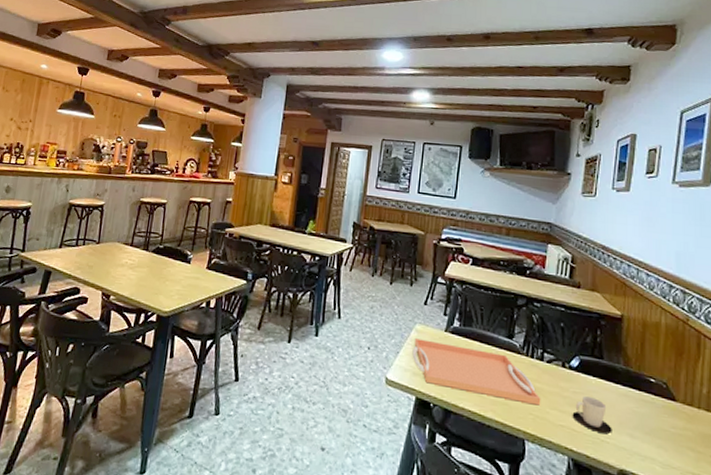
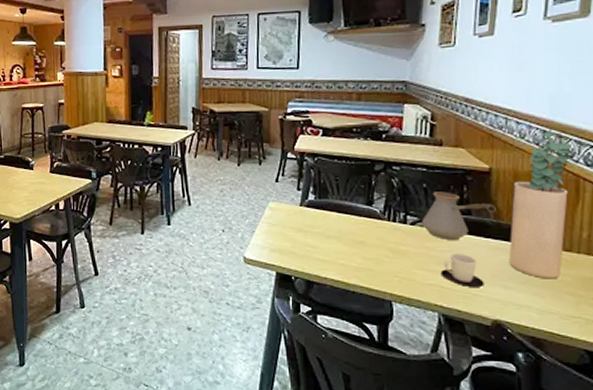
serving tray: present [412,338,541,406] -> none [268,216,407,268]
coffee pot: none [558,332,626,384] -> present [422,191,496,241]
vase: none [636,280,694,433] -> present [508,125,572,279]

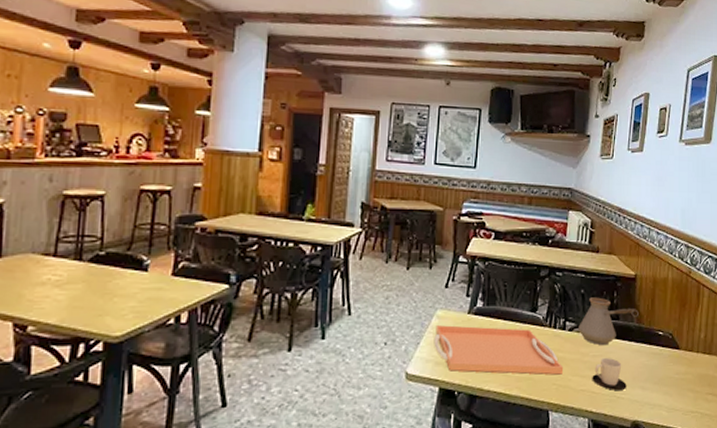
serving tray: none [268,216,407,268] -> present [434,325,564,375]
vase: present [508,125,572,279] -> none [646,236,695,378]

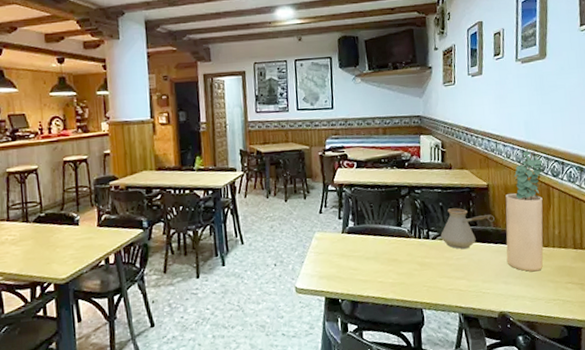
serving tray: present [434,325,564,375] -> none [315,241,432,283]
cup: present [592,358,627,390] -> none [458,259,491,287]
vase: none [646,236,695,378] -> present [505,145,544,272]

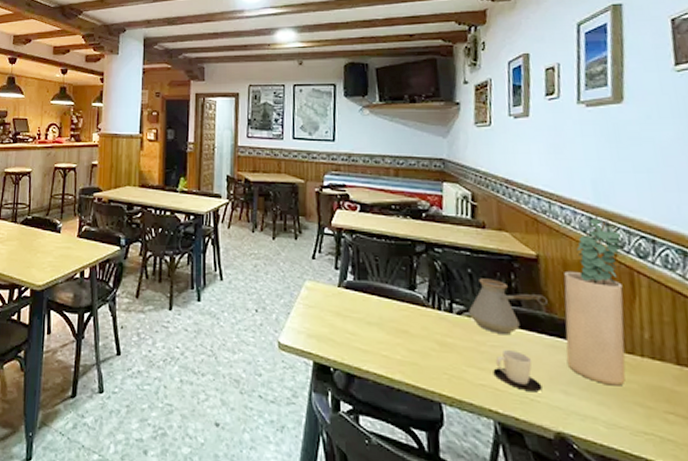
cup: none [458,259,491,287] -> present [493,350,542,391]

